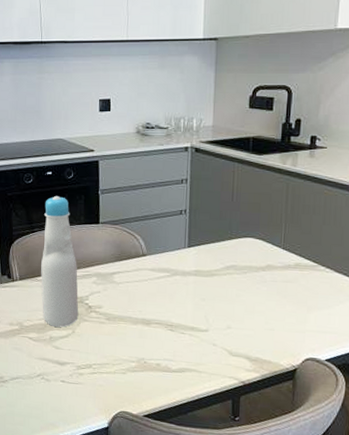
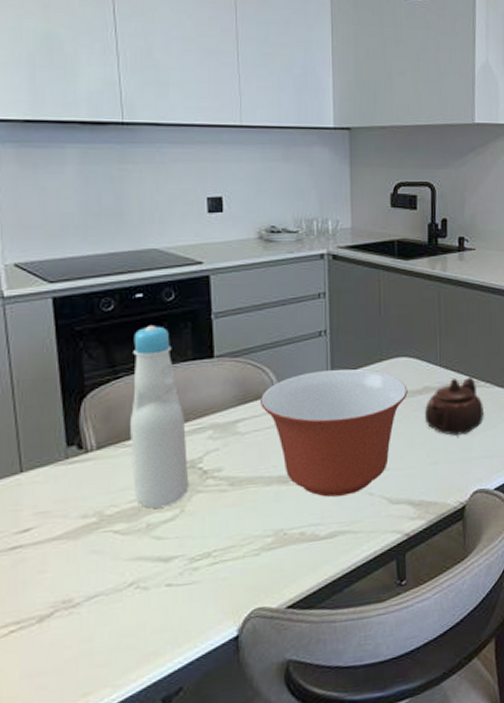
mixing bowl: none [131,241,252,342] -> present [259,369,408,497]
teapot: none [265,260,322,310] -> present [424,376,484,436]

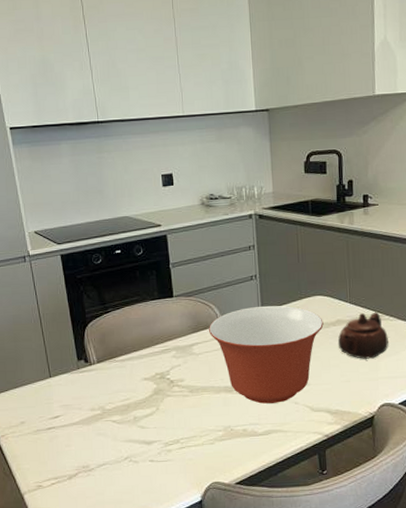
bottle: present [130,324,189,509] -> none [116,273,161,406]

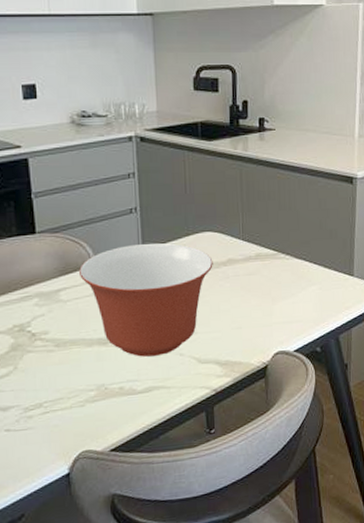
teapot: present [337,311,389,359] -> none [228,249,284,303]

